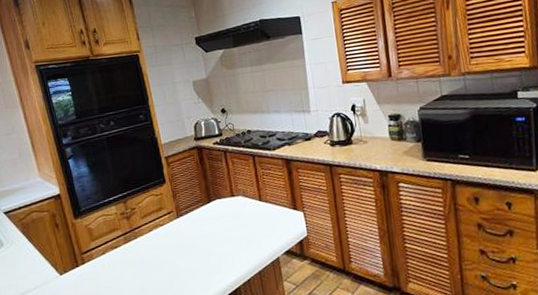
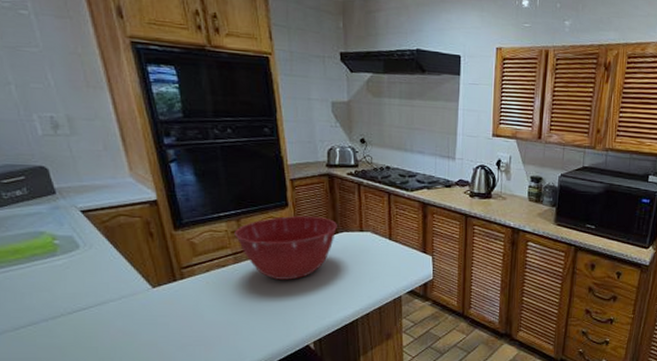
mixing bowl: none [123,188,210,255] -> present [234,215,337,280]

